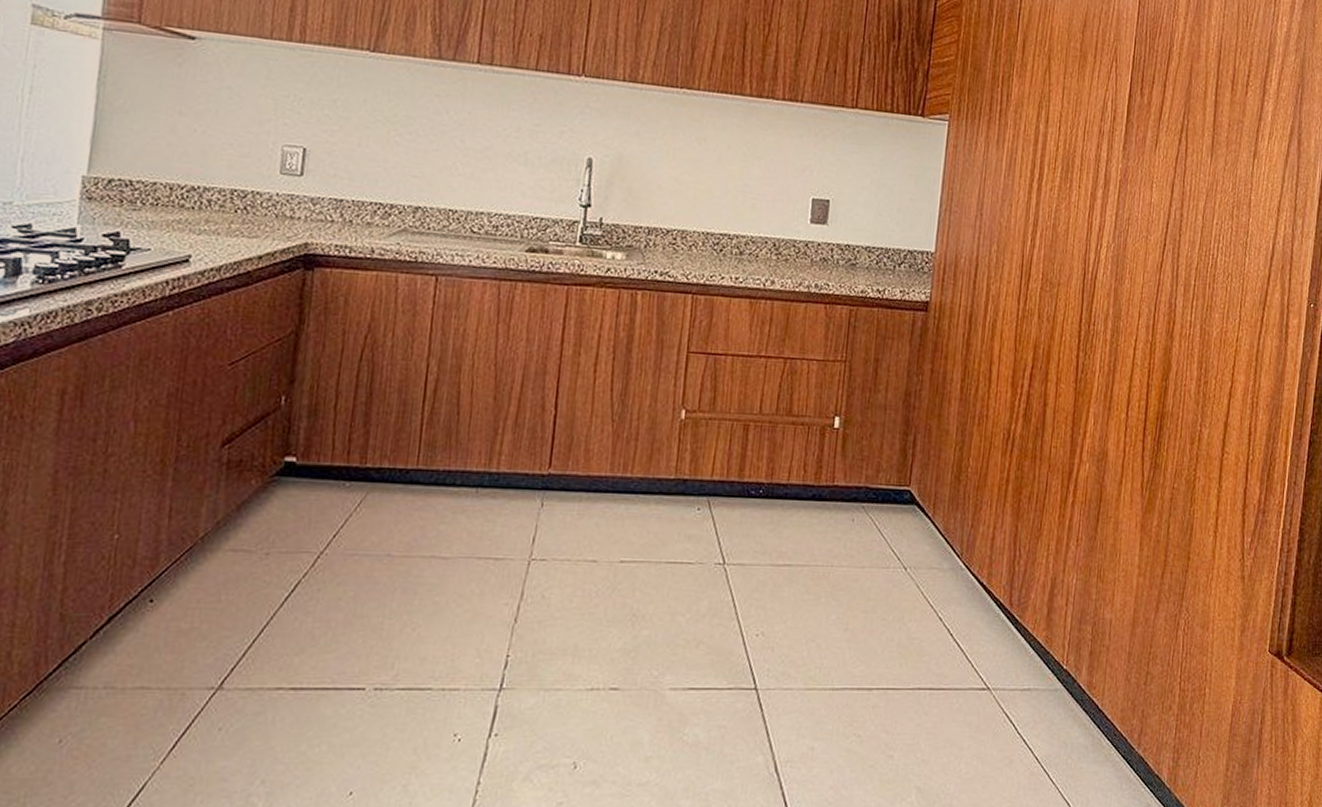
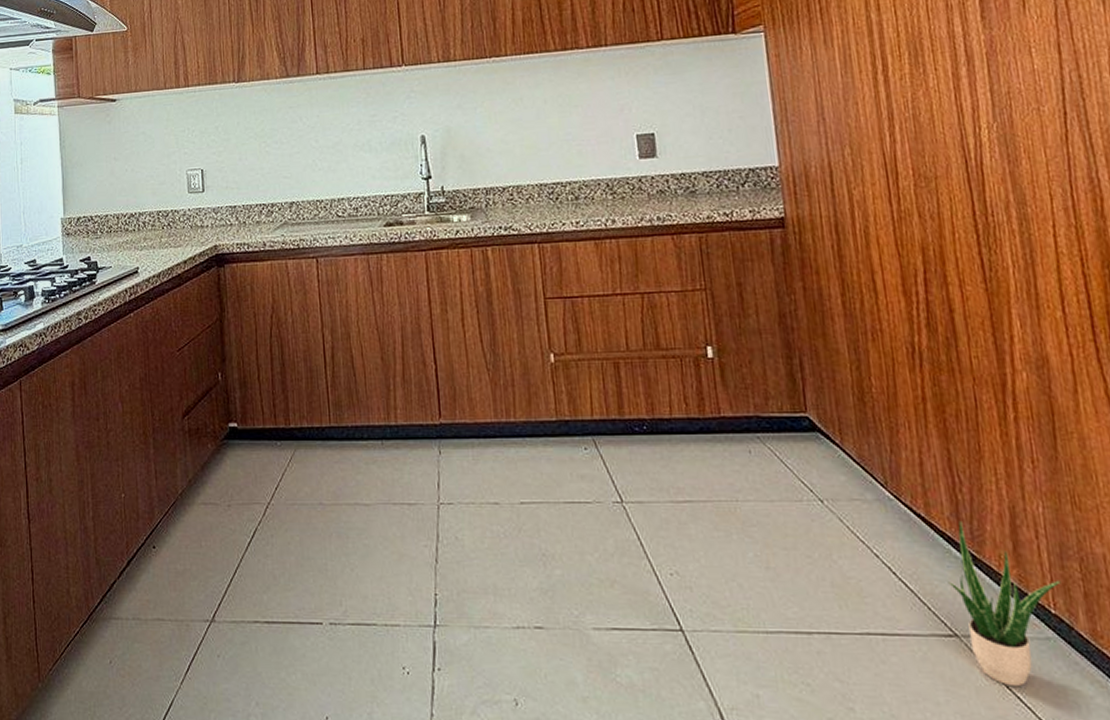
potted plant: none [991,590,1076,732] -> present [947,522,1061,687]

